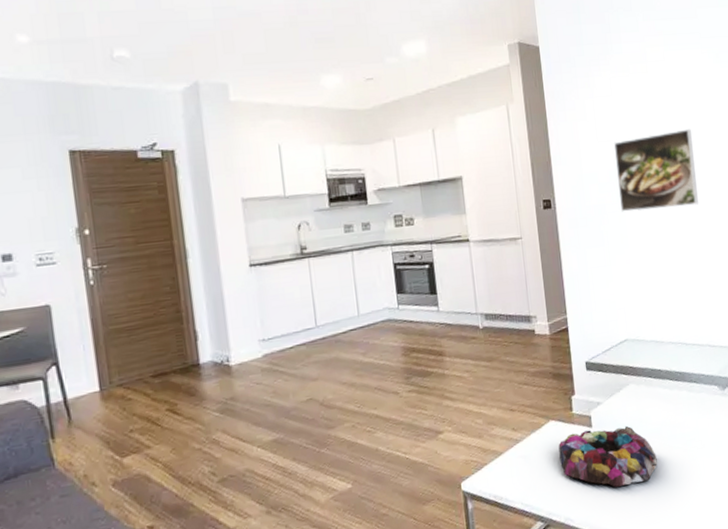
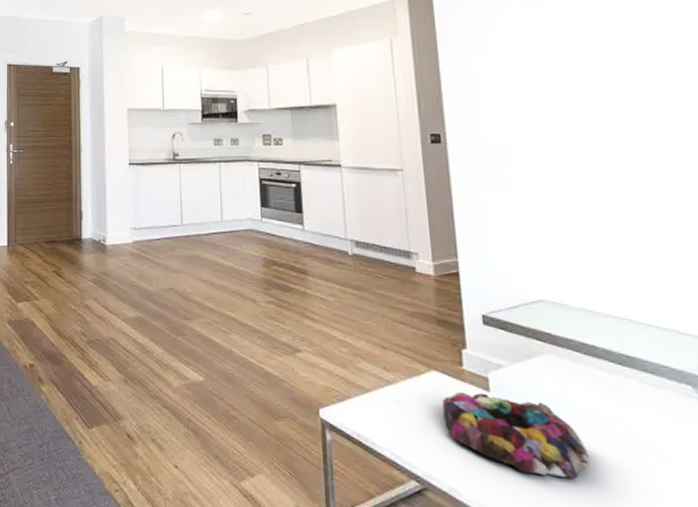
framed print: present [613,128,698,212] -> none [525,69,656,157]

